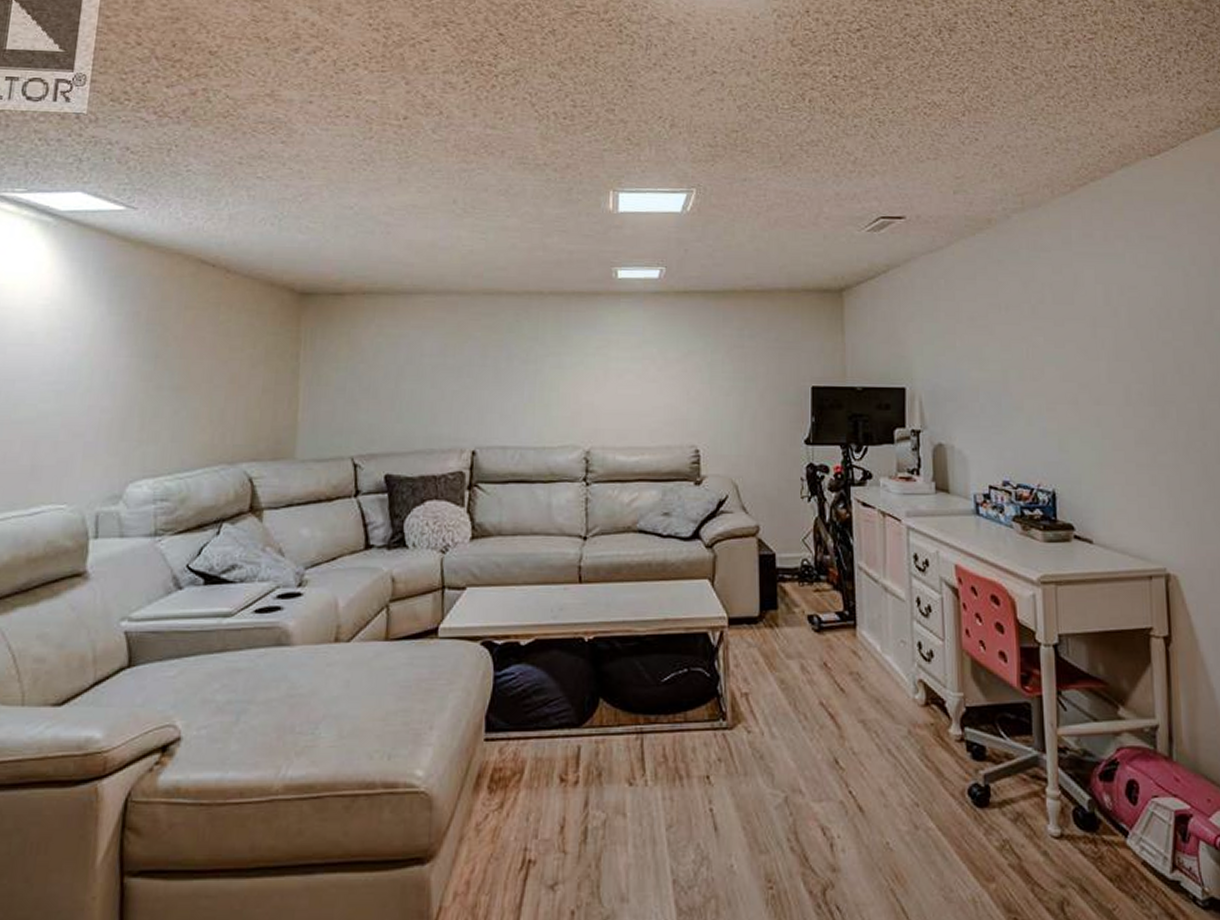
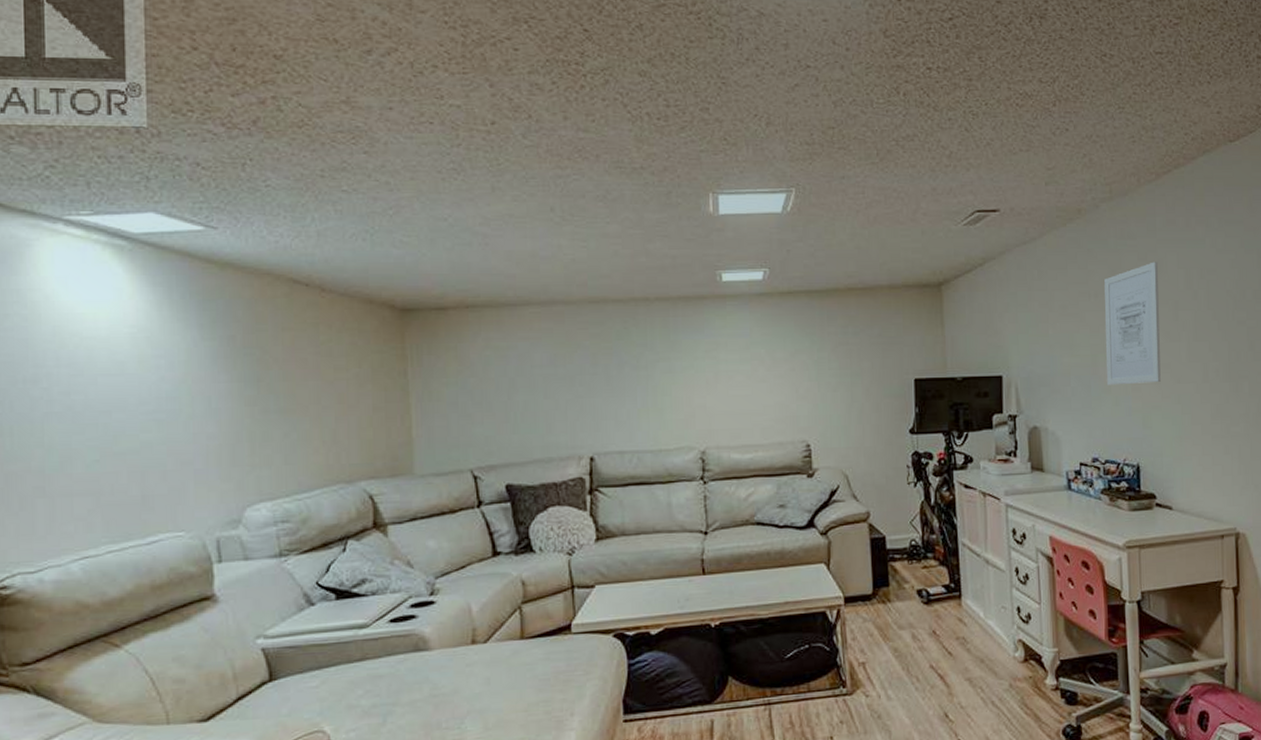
wall art: none [1016,275,1078,404] -> present [1104,261,1161,386]

